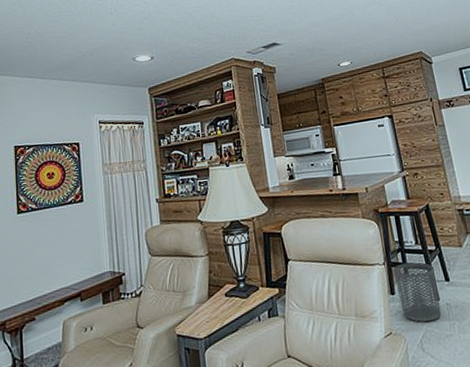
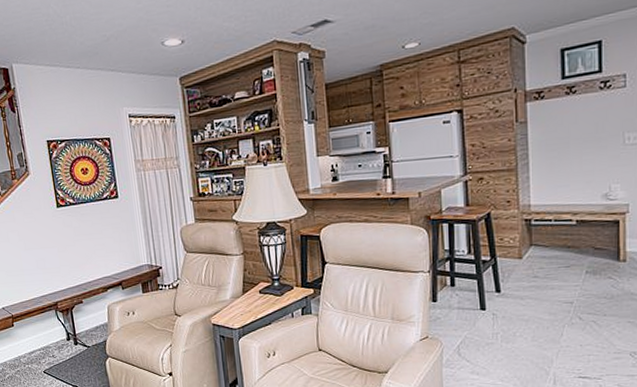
waste bin: present [393,262,442,322] -> none [439,272,486,330]

